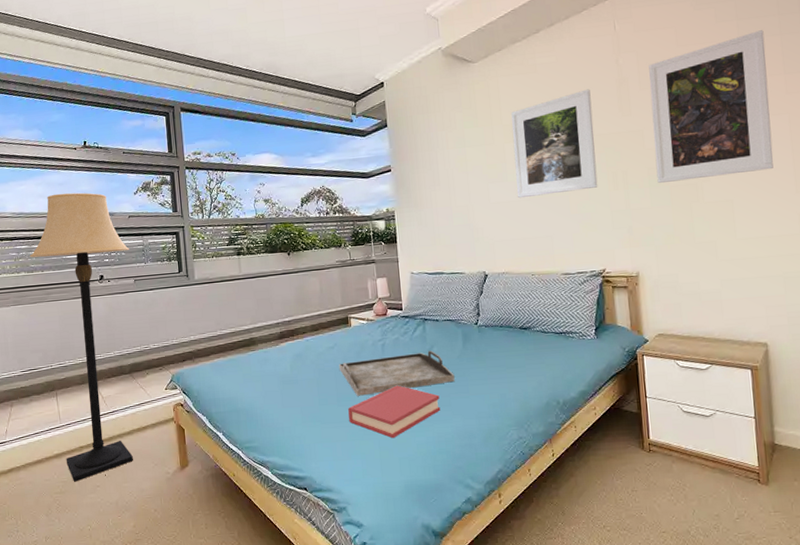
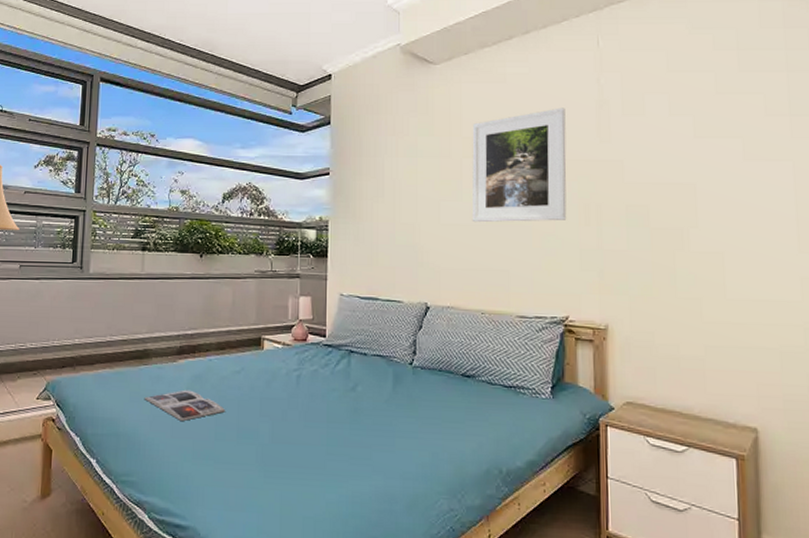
magazine: none [255,367,325,394] -> present [144,389,225,422]
serving tray: present [338,351,455,396] -> none [243,390,379,435]
hardback book: present [348,385,441,439] -> none [248,427,359,492]
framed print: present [649,30,774,183] -> none [633,64,774,224]

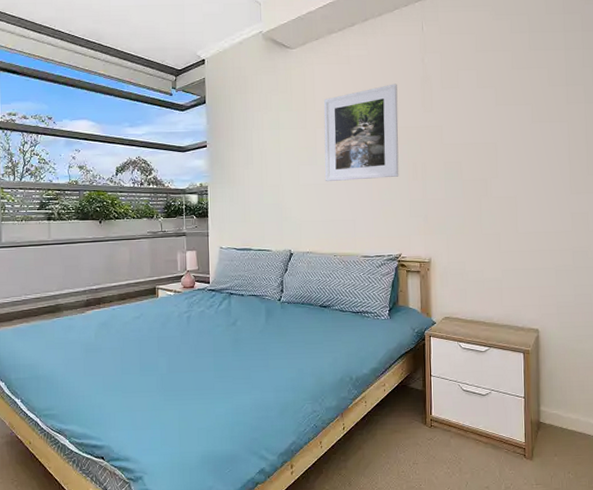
magazine: present [144,389,225,422] -> none [58,335,129,362]

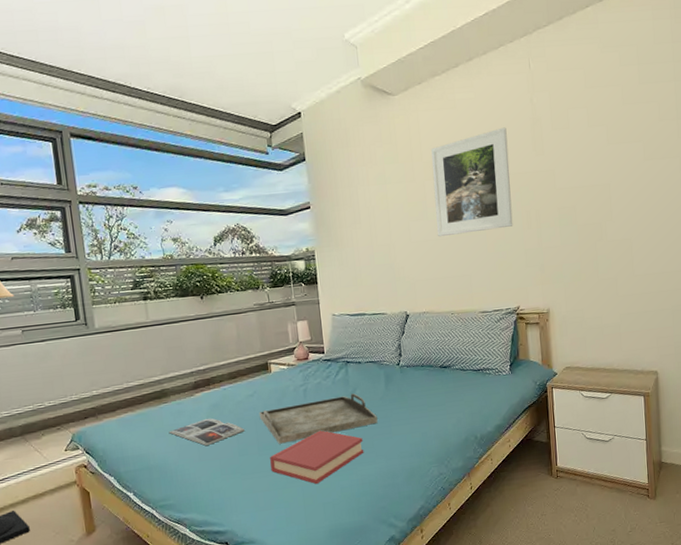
magazine: none [58,335,129,362] -> present [169,418,245,446]
serving tray: none [143,324,256,367] -> present [259,393,378,444]
hardback book: none [150,357,241,410] -> present [270,430,364,485]

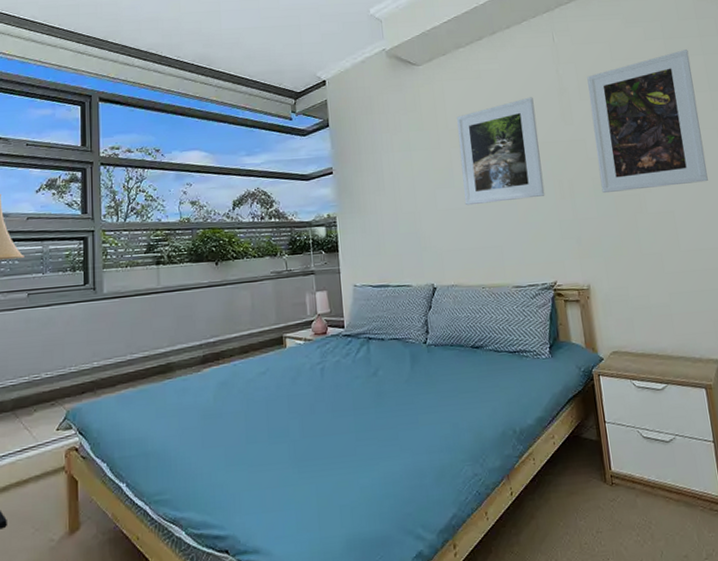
magazine: present [169,418,245,446] -> none [171,397,254,431]
serving tray: present [259,393,378,444] -> none [270,374,403,431]
hardback book: present [270,430,364,485] -> none [281,416,387,482]
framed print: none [560,76,666,222] -> present [587,49,708,193]

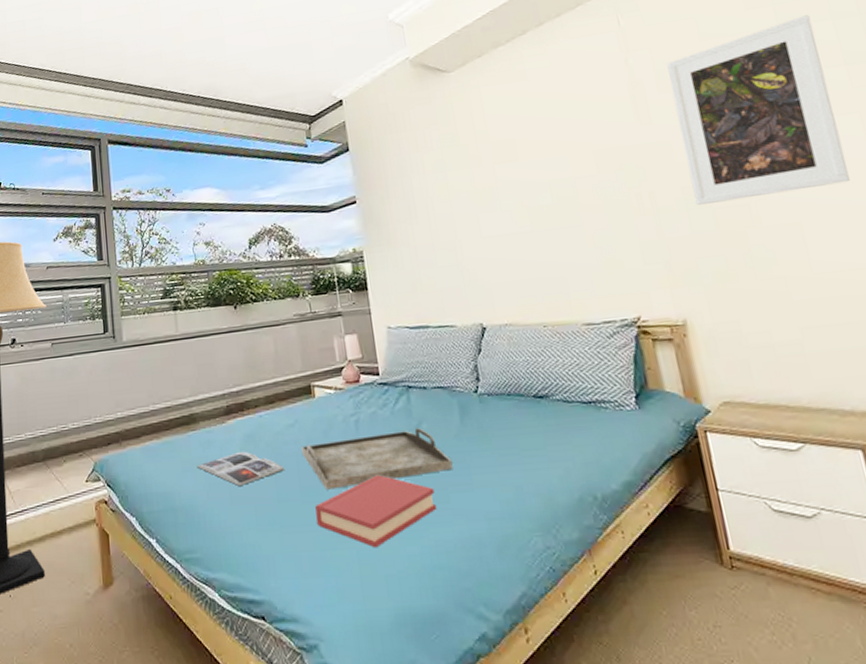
magazine: none [171,397,254,431] -> present [197,451,284,487]
serving tray: none [270,374,403,431] -> present [301,428,453,490]
hardback book: none [281,416,387,482] -> present [315,474,437,548]
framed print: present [457,97,545,206] -> none [500,95,619,231]

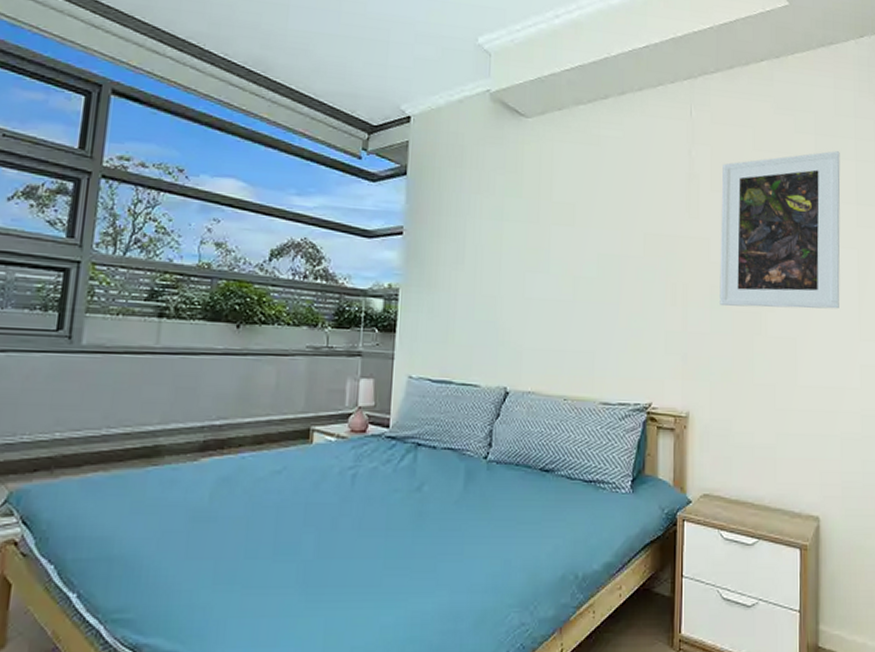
magazine: present [197,451,284,487] -> none [150,496,259,538]
serving tray: present [301,428,453,490] -> none [283,490,447,549]
hardback book: present [315,474,437,548] -> none [286,536,422,617]

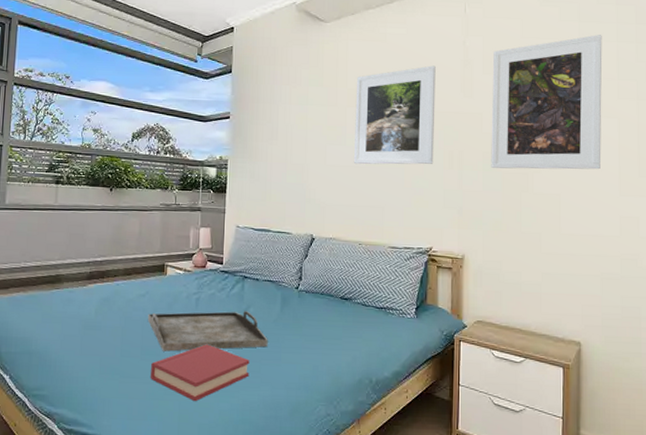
serving tray: none [283,490,447,549] -> present [147,311,268,352]
hardback book: none [286,536,422,617] -> present [151,344,250,402]
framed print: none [558,177,657,300] -> present [353,65,436,165]

